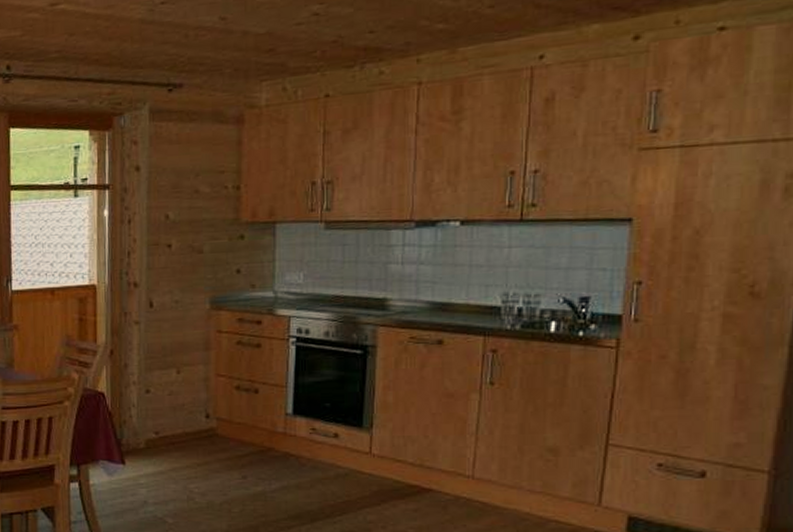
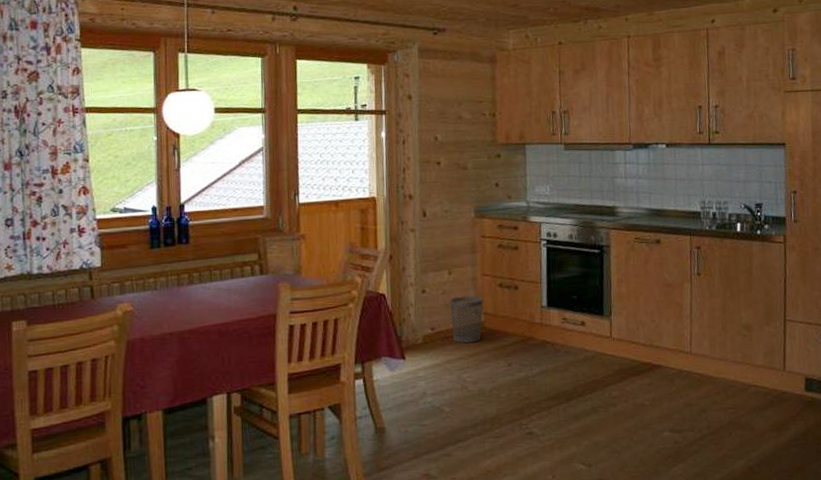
wastebasket: none [178,399,216,451] -> present [450,296,483,344]

